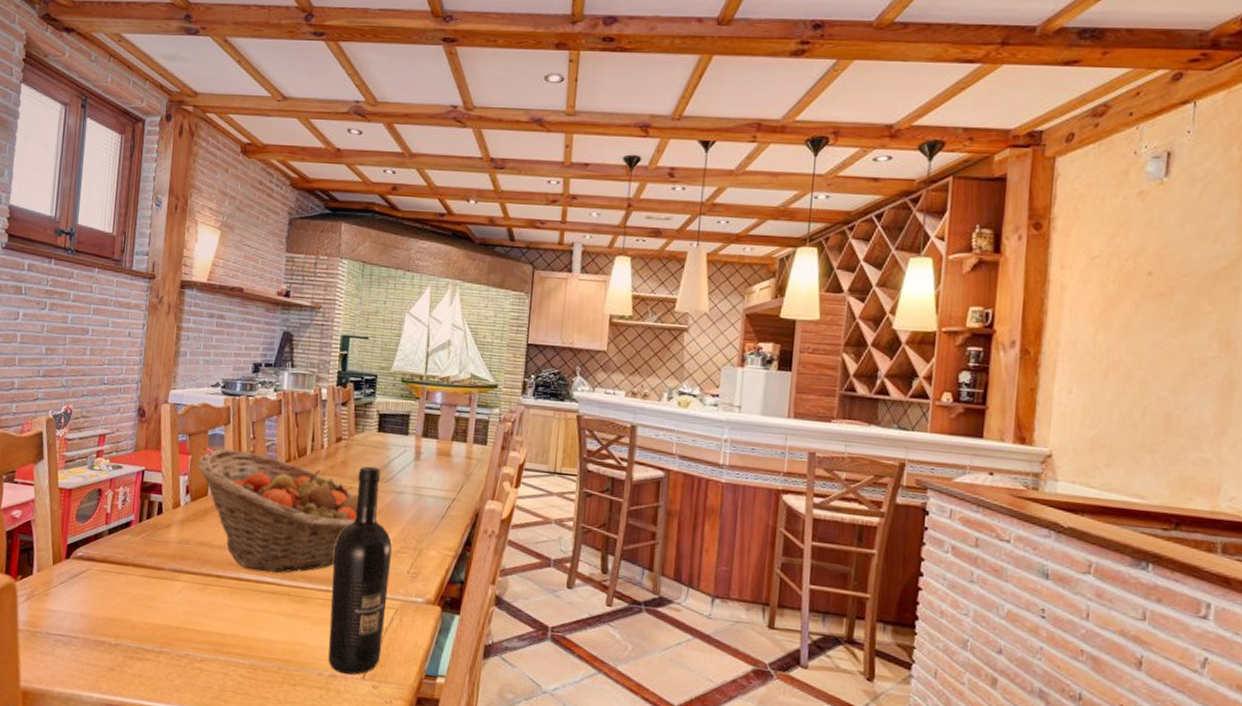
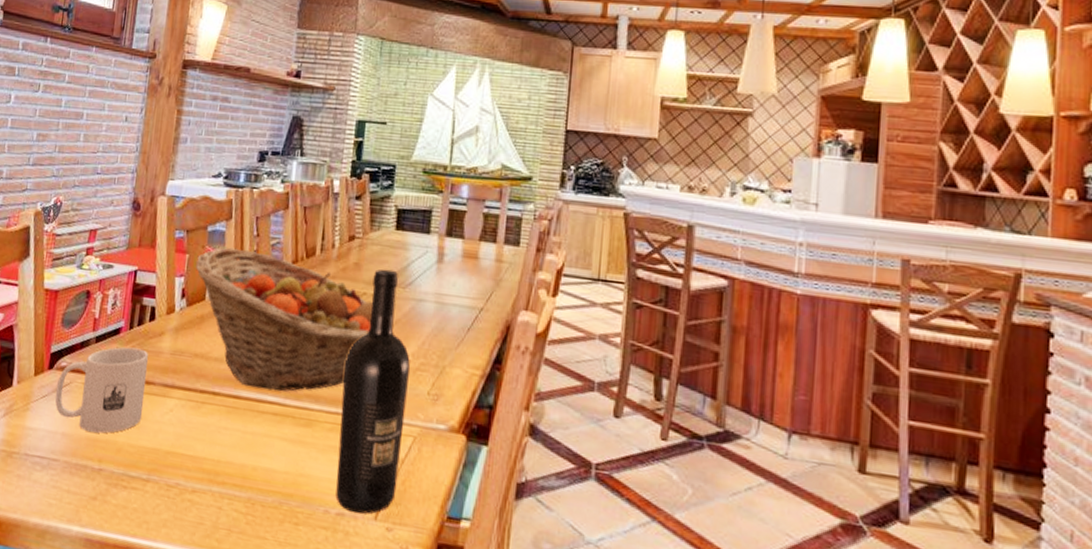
mug: none [73,537,157,613] -> present [55,347,148,434]

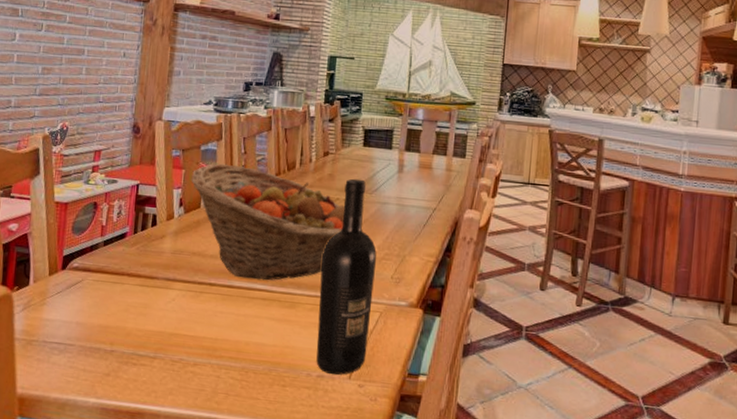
mug: present [55,347,148,434] -> none [68,248,151,321]

